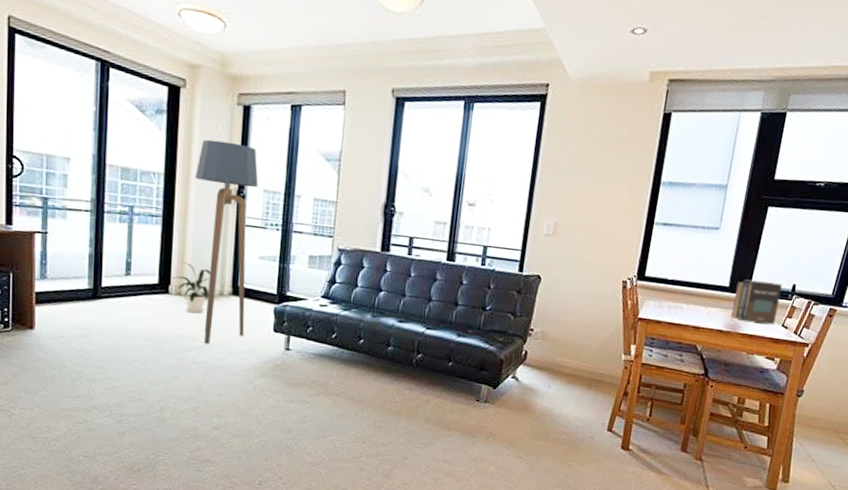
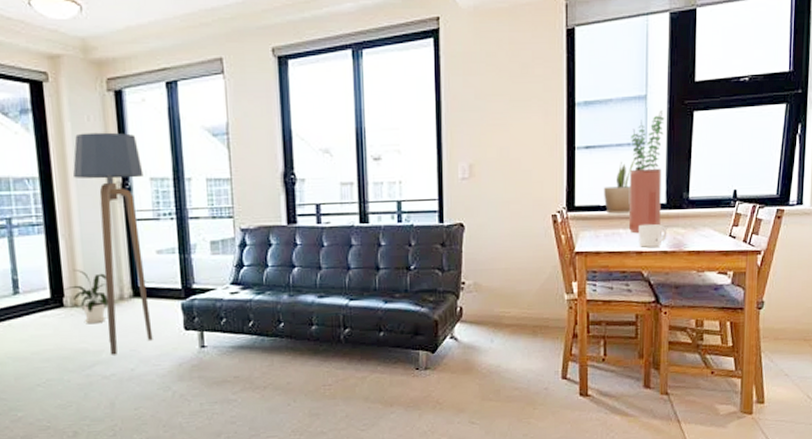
potted plant: none [672,241,708,292] -> present [603,159,636,215]
vase: none [691,201,741,310] -> present [629,110,665,234]
mug: none [697,302,726,326] -> present [638,223,667,248]
books: present [731,279,783,325] -> none [674,191,722,239]

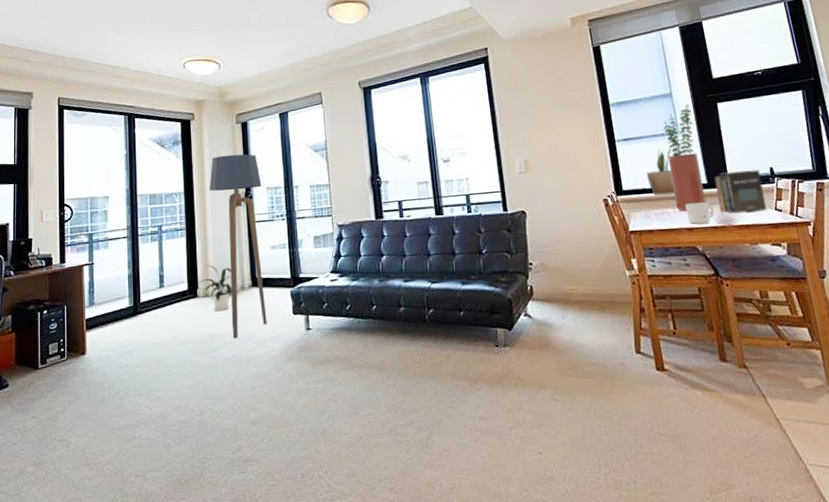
books: none [674,191,722,239] -> present [714,169,767,214]

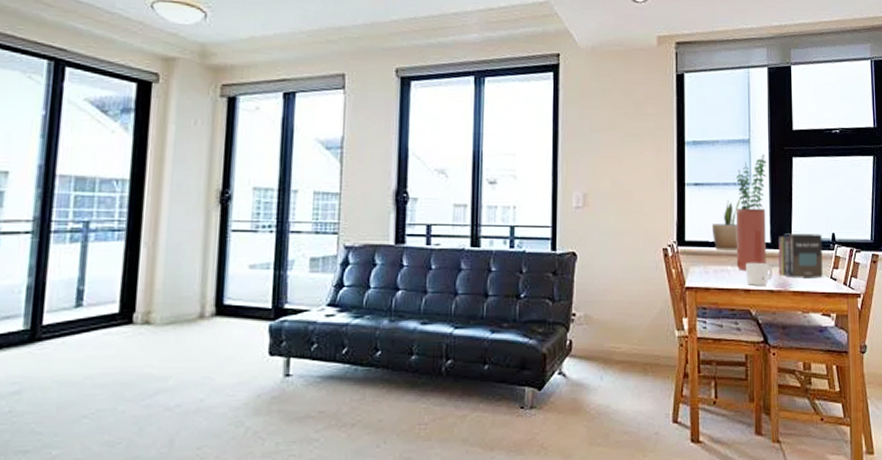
house plant: present [197,265,232,312] -> none [134,282,188,345]
floor lamp: present [209,154,267,339] -> none [169,136,247,382]

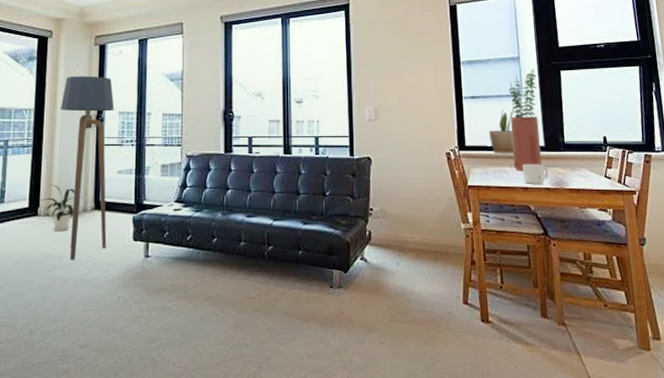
house plant: none [134,282,188,345] -> present [38,185,75,232]
floor lamp: none [169,136,247,382] -> present [61,76,114,260]
books: present [778,233,823,279] -> none [551,137,597,178]

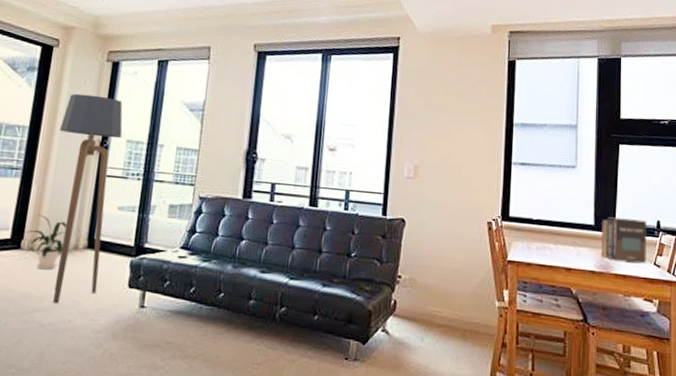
potted plant: present [488,108,515,155] -> none [535,180,567,231]
vase: present [509,69,542,172] -> none [559,140,594,251]
mug: present [522,163,549,185] -> none [567,242,595,267]
books: none [551,137,597,178] -> present [601,217,647,264]

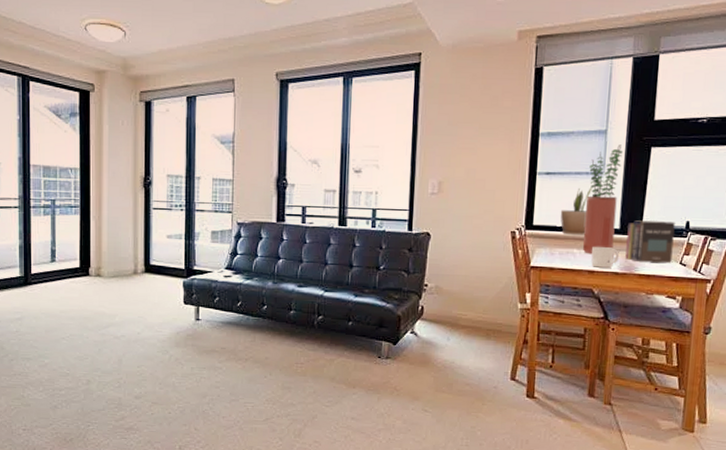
house plant: present [23,215,67,270] -> none [89,246,125,292]
floor lamp: present [52,93,123,304] -> none [107,134,162,320]
potted plant: none [535,180,567,231] -> present [560,186,593,236]
vase: none [559,140,594,251] -> present [583,144,624,254]
mug: none [567,242,595,267] -> present [591,246,619,269]

